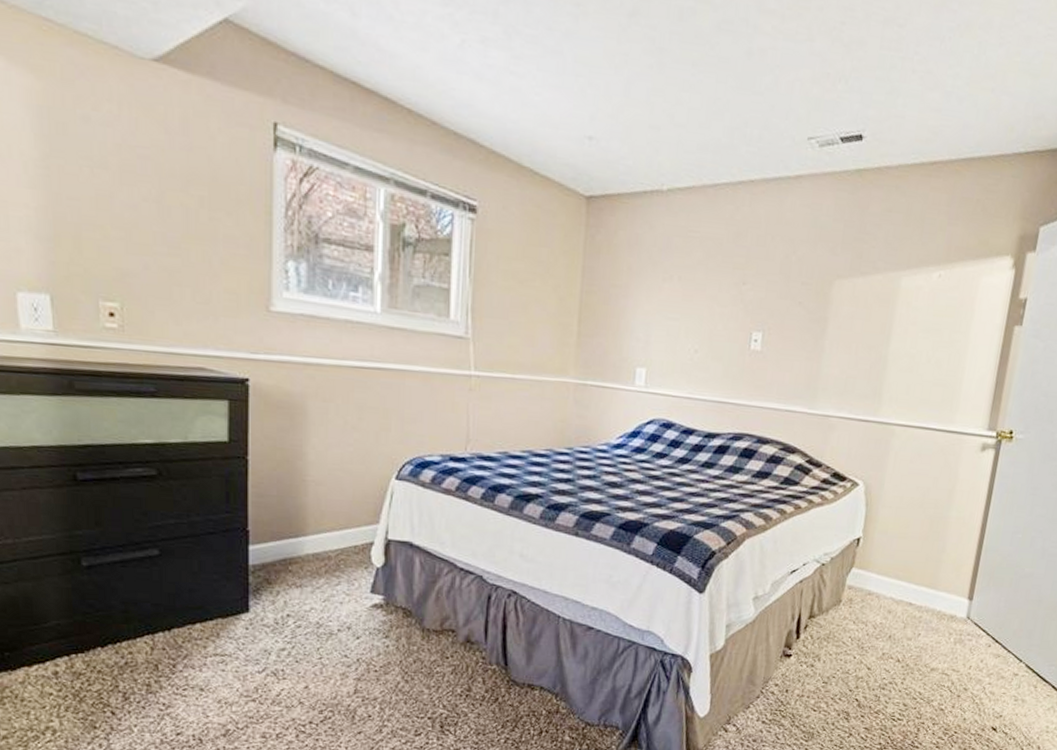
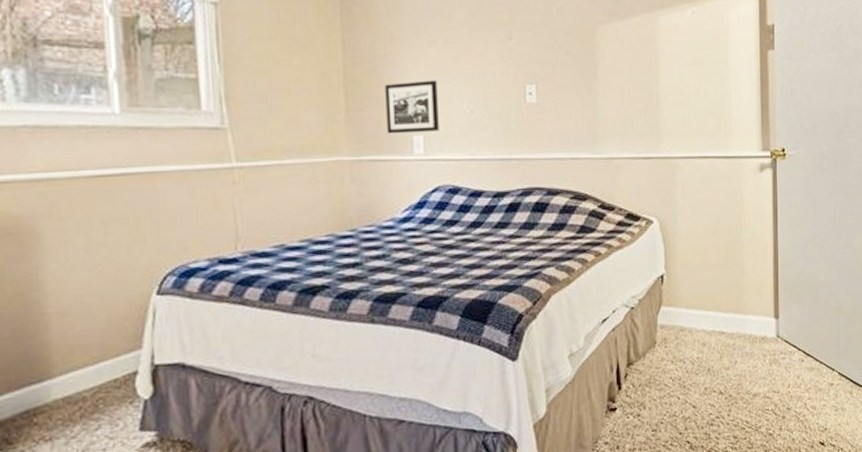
picture frame: none [613,314,666,366] -> present [385,80,439,134]

